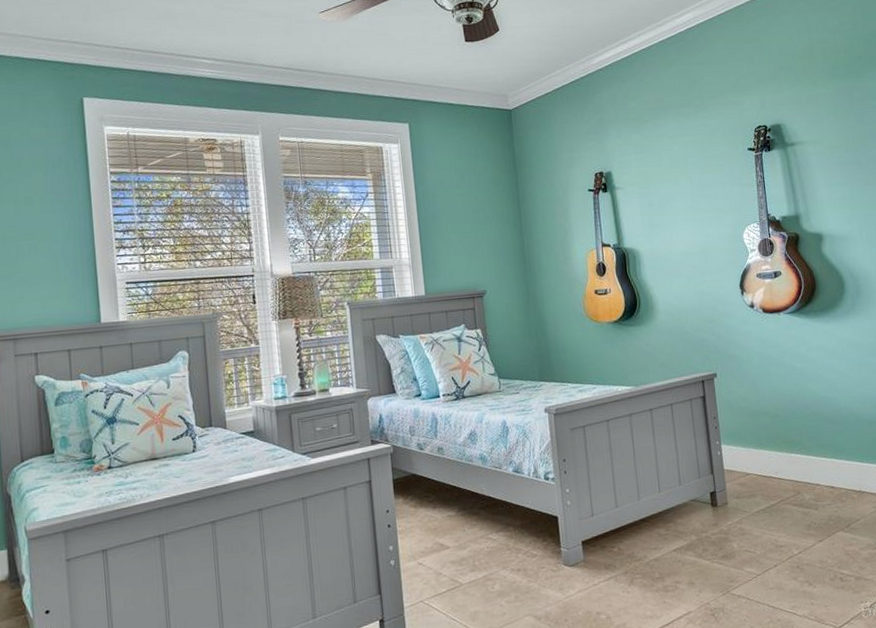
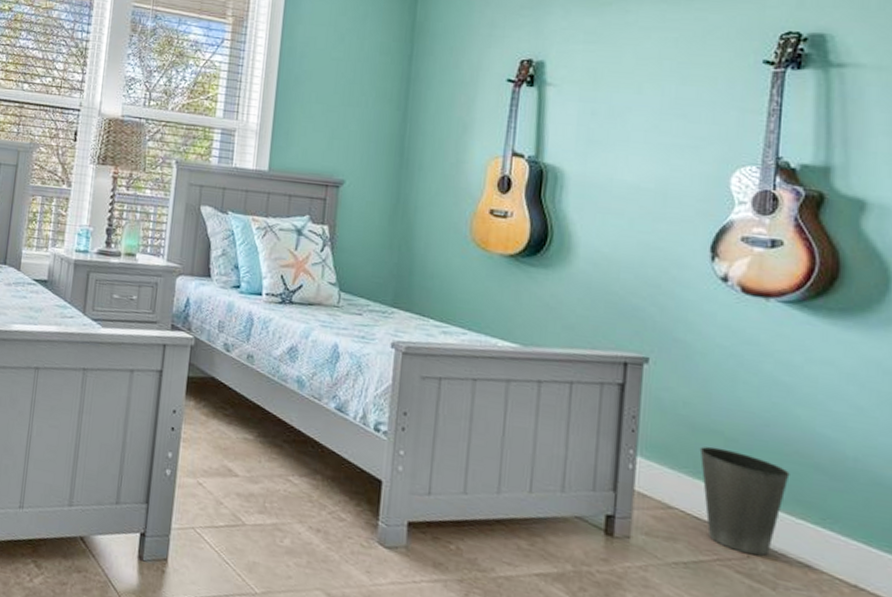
waste basket: none [758,423,812,491] -> present [699,446,790,556]

